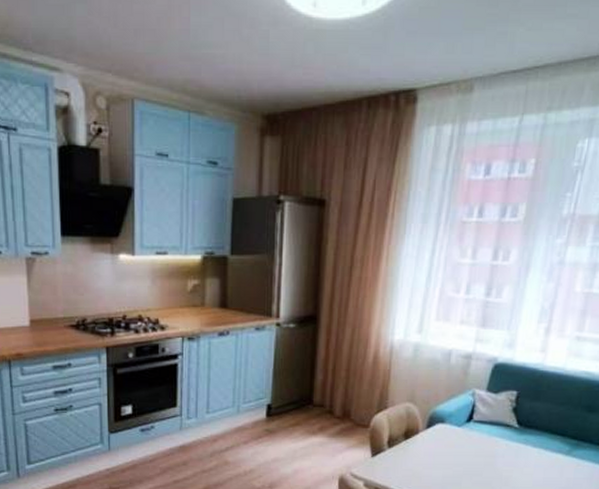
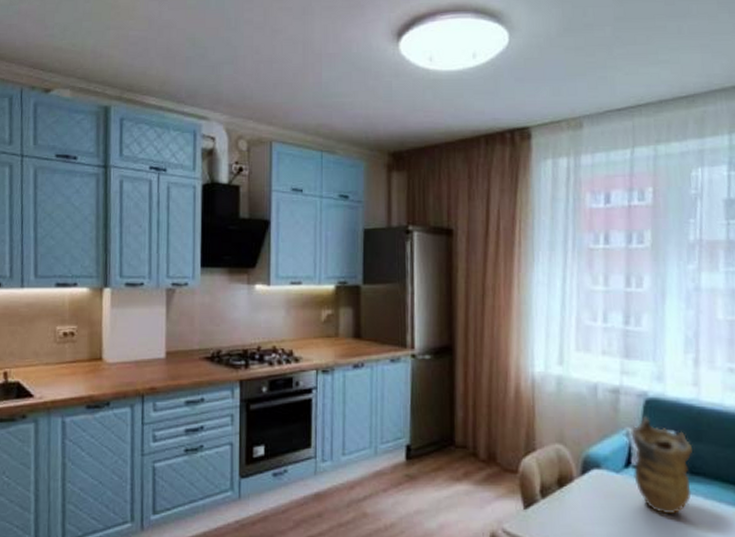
vase: none [473,379,530,460] -> present [629,416,693,515]

